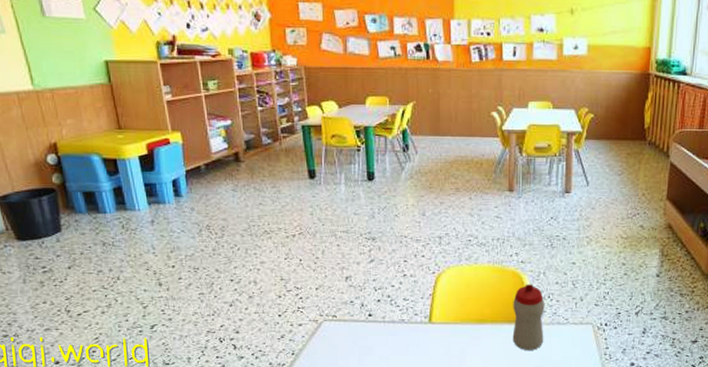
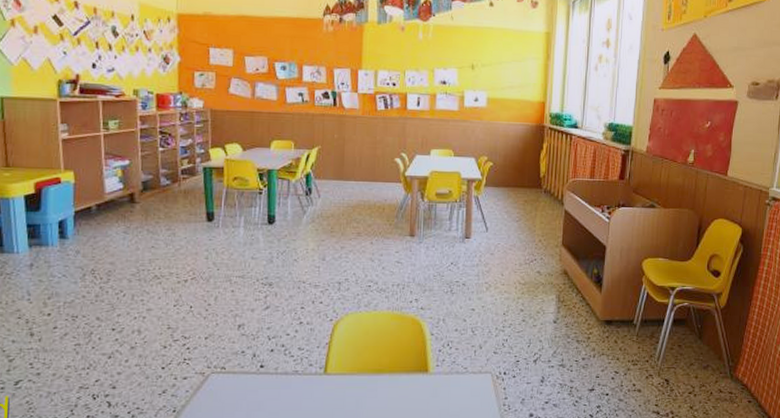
sippy cup: present [512,284,545,350] -> none [410,331,444,402]

